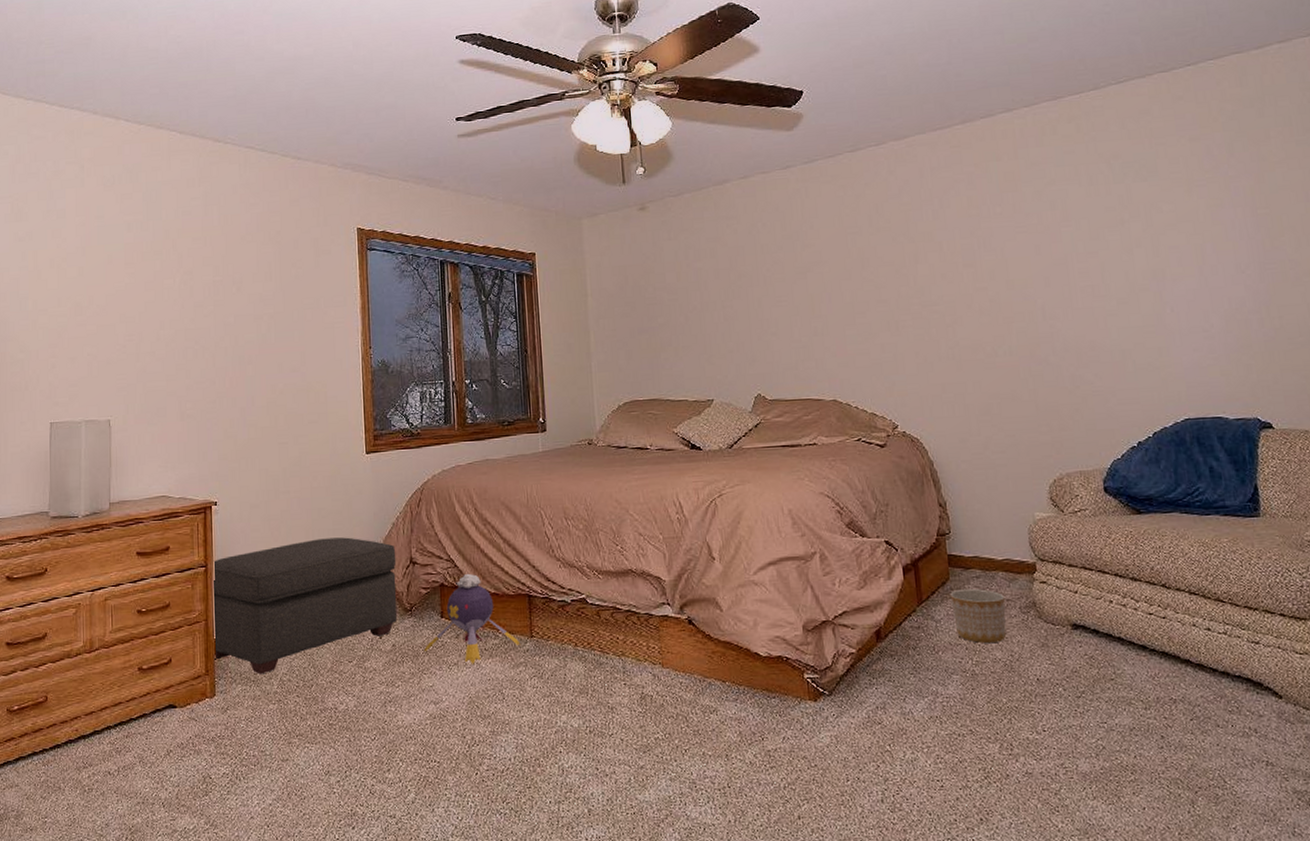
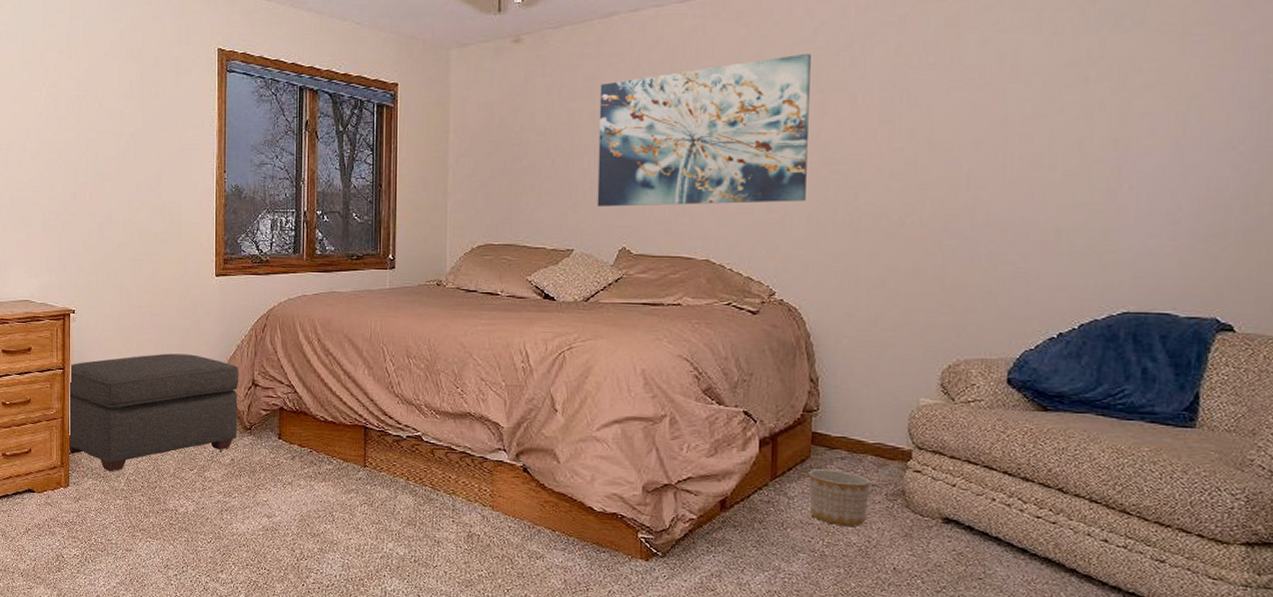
plush toy: present [423,573,521,664] -> none [260,400,354,486]
wall art: none [721,208,912,357] -> present [597,53,811,207]

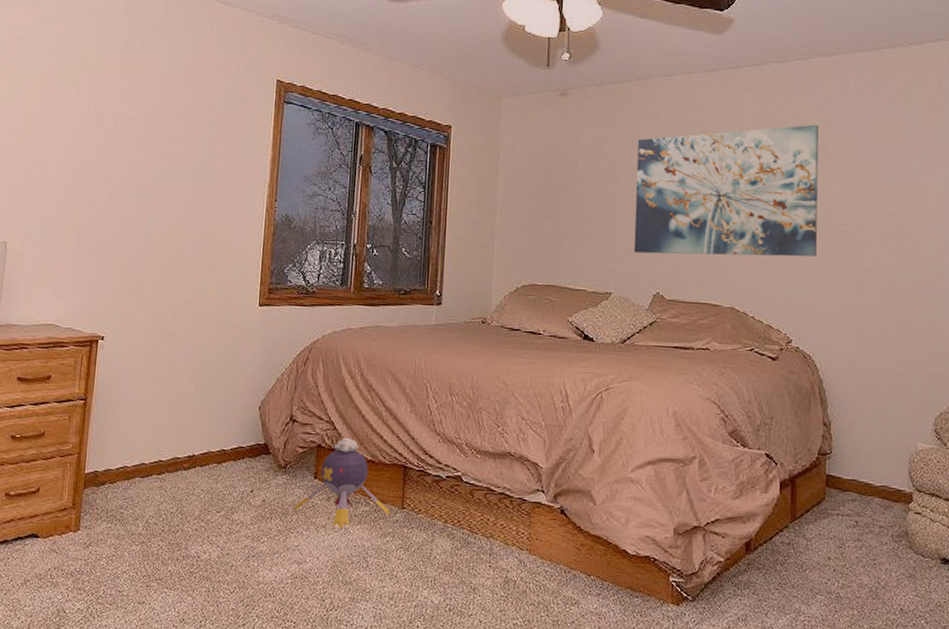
ottoman: present [68,353,239,472] -> none [82,385,277,515]
plush toy: none [260,400,354,486] -> present [293,437,391,529]
planter: present [808,469,870,527] -> none [824,511,878,568]

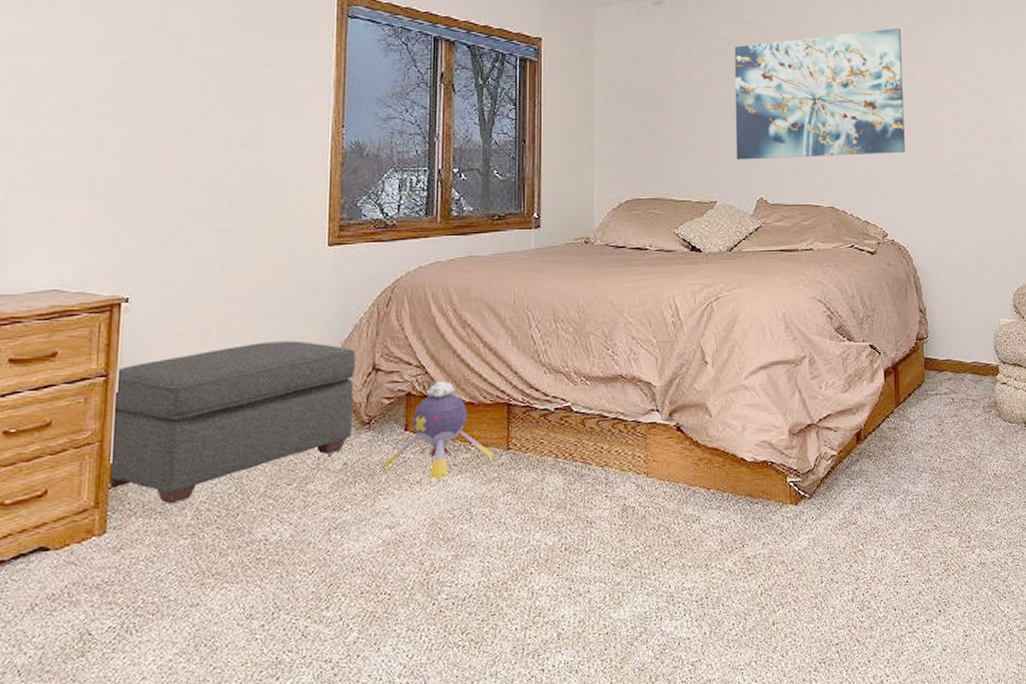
ottoman: none [82,385,277,515] -> present [107,340,356,505]

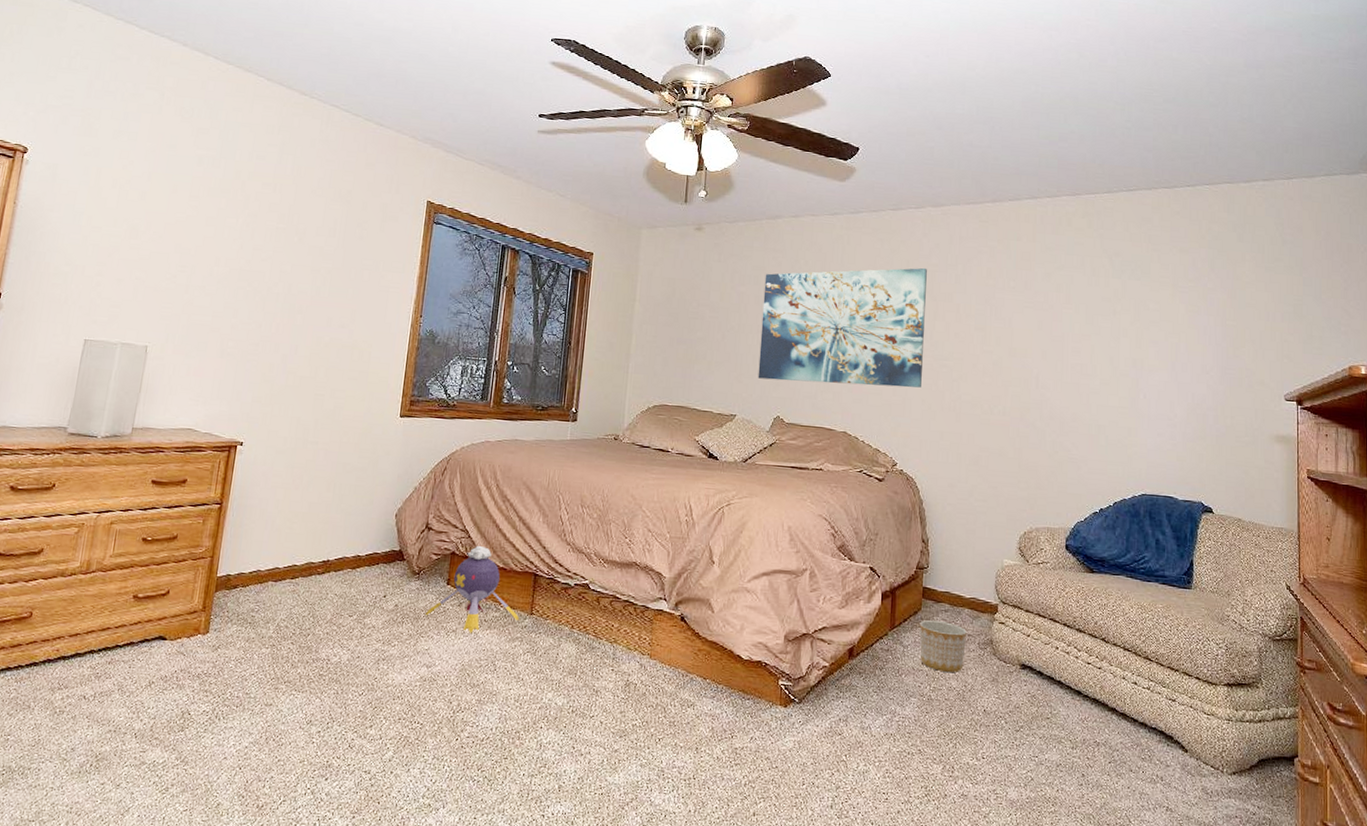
ottoman: present [107,340,356,505] -> none [213,492,414,618]
planter: none [924,390,971,442] -> present [919,620,967,672]

